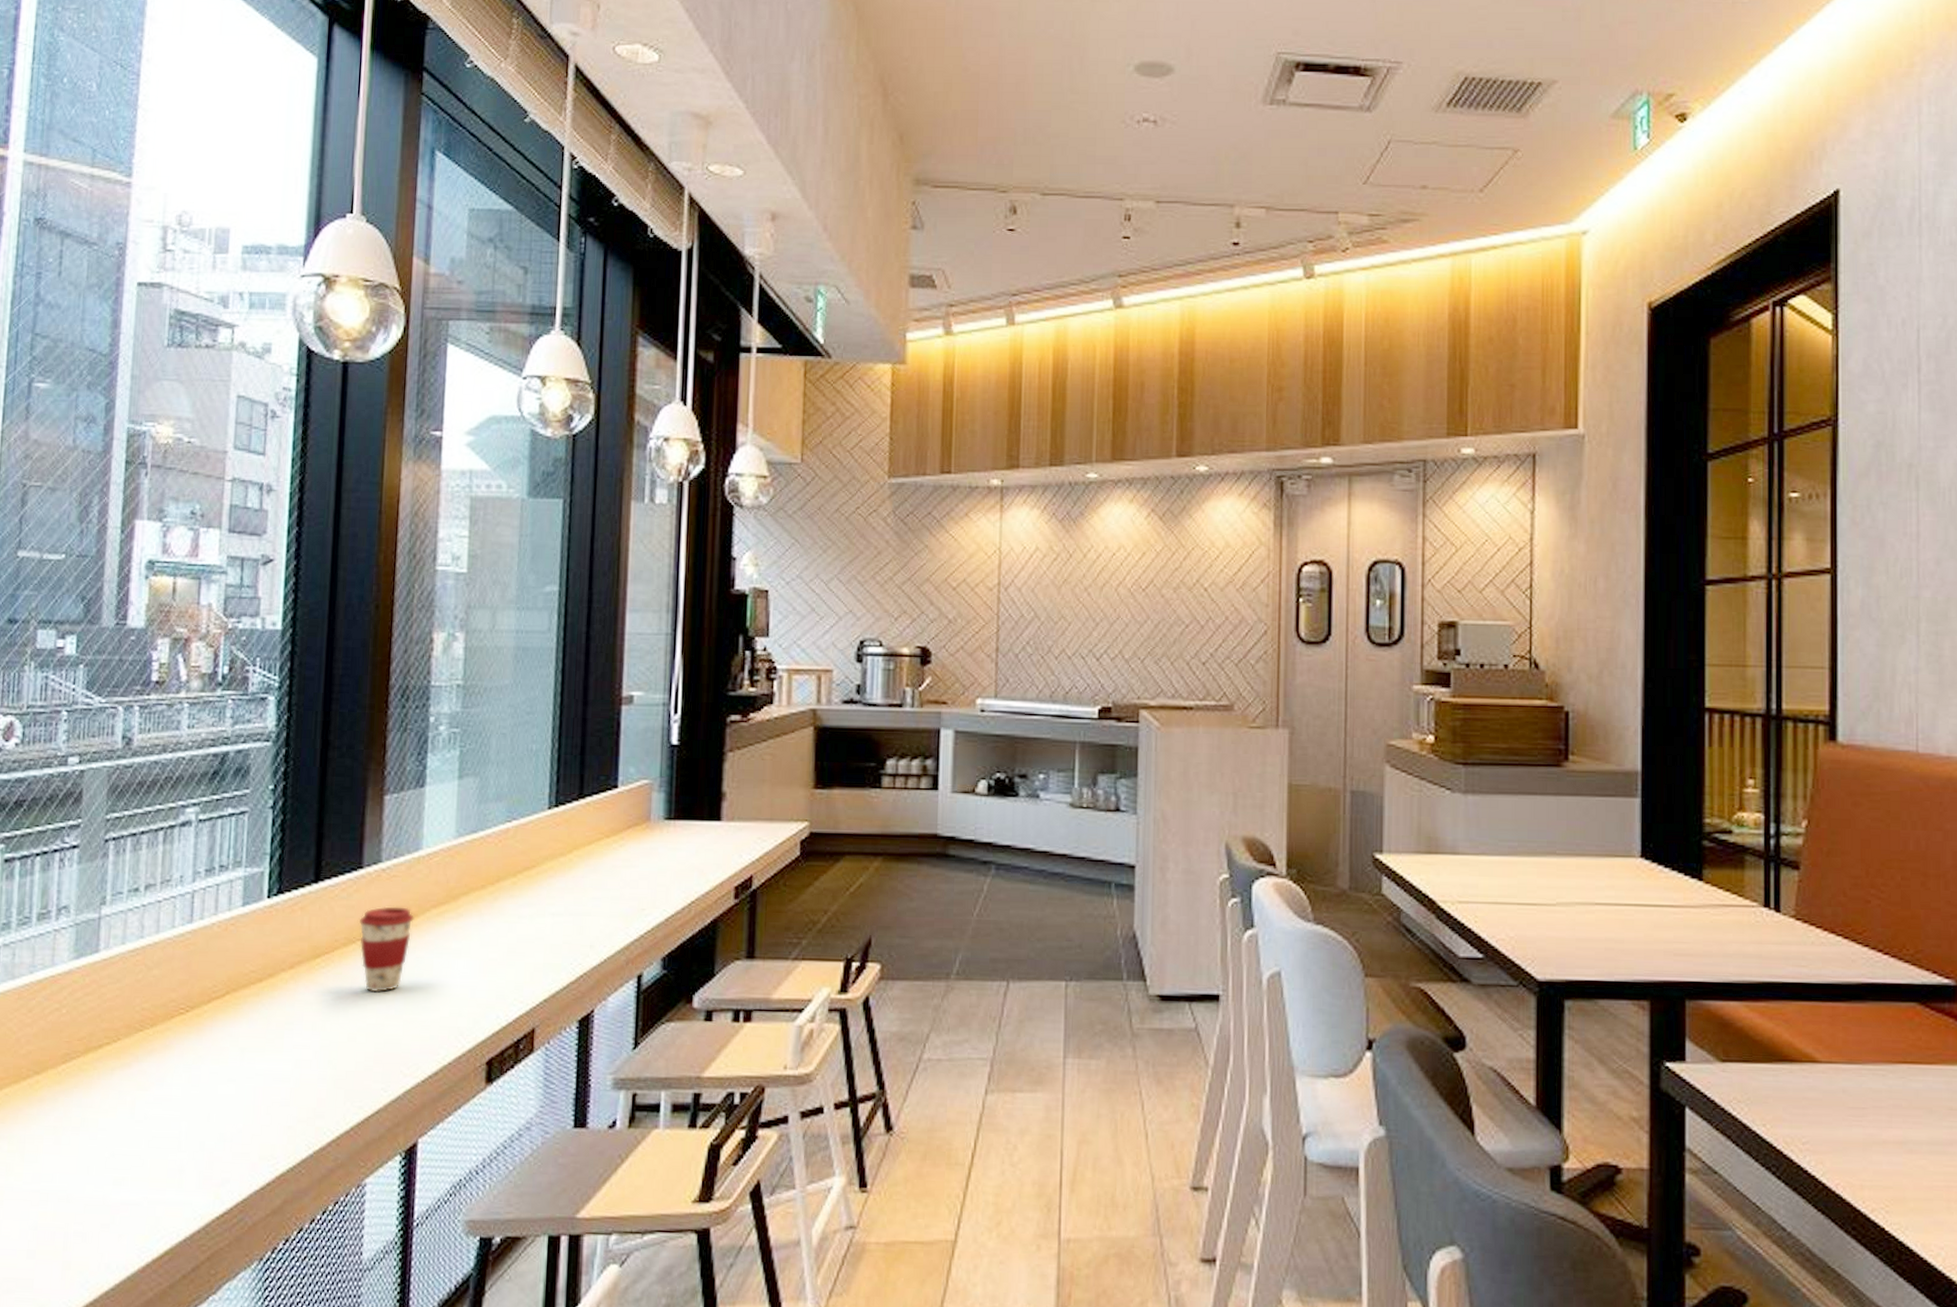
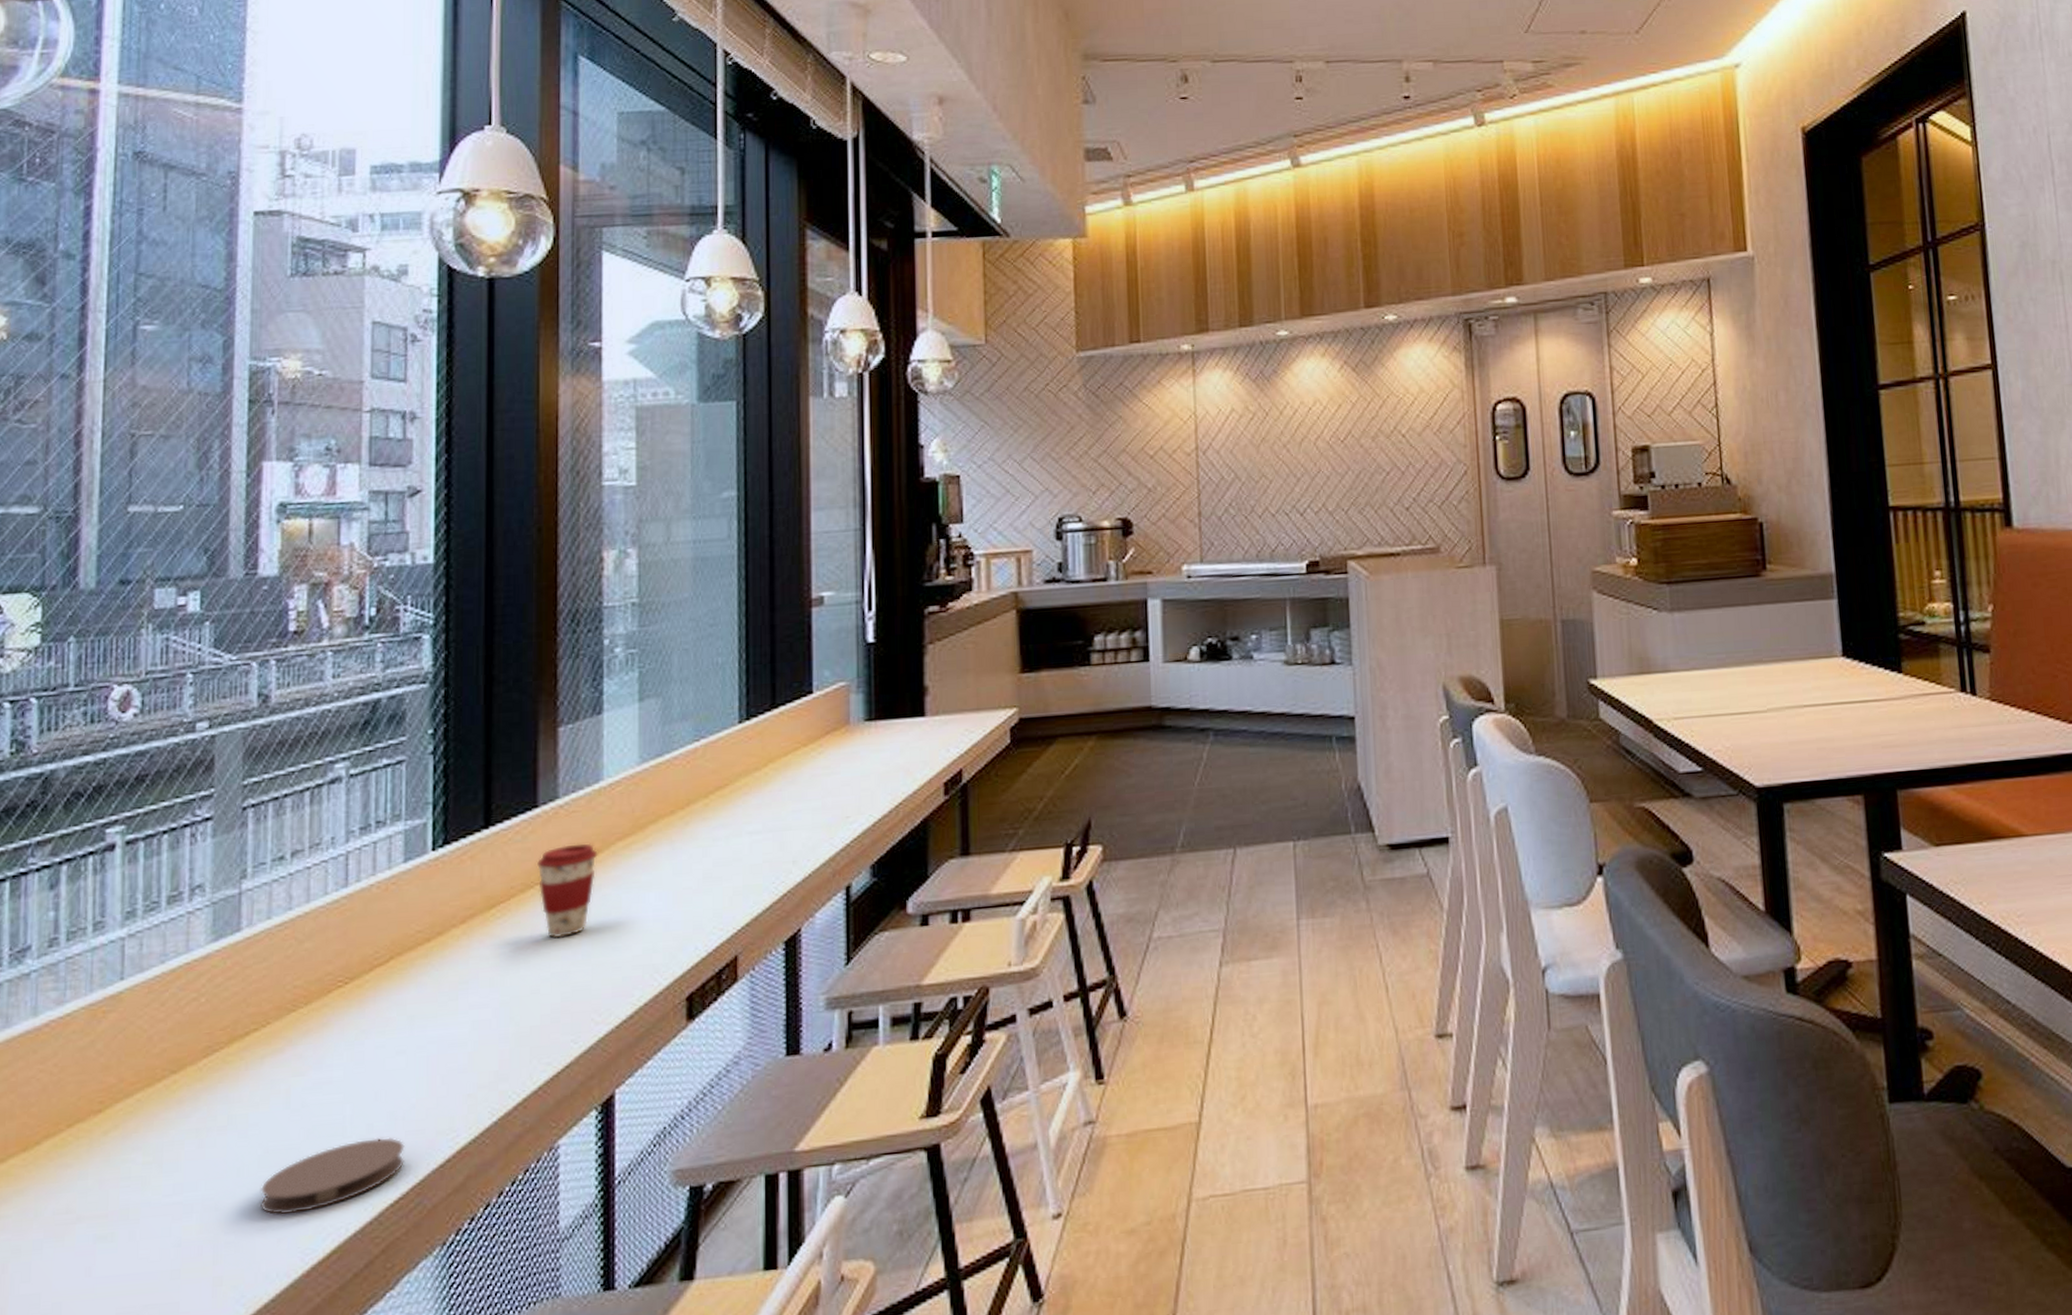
coaster: none [105,1156,231,1214] -> present [260,1137,405,1215]

